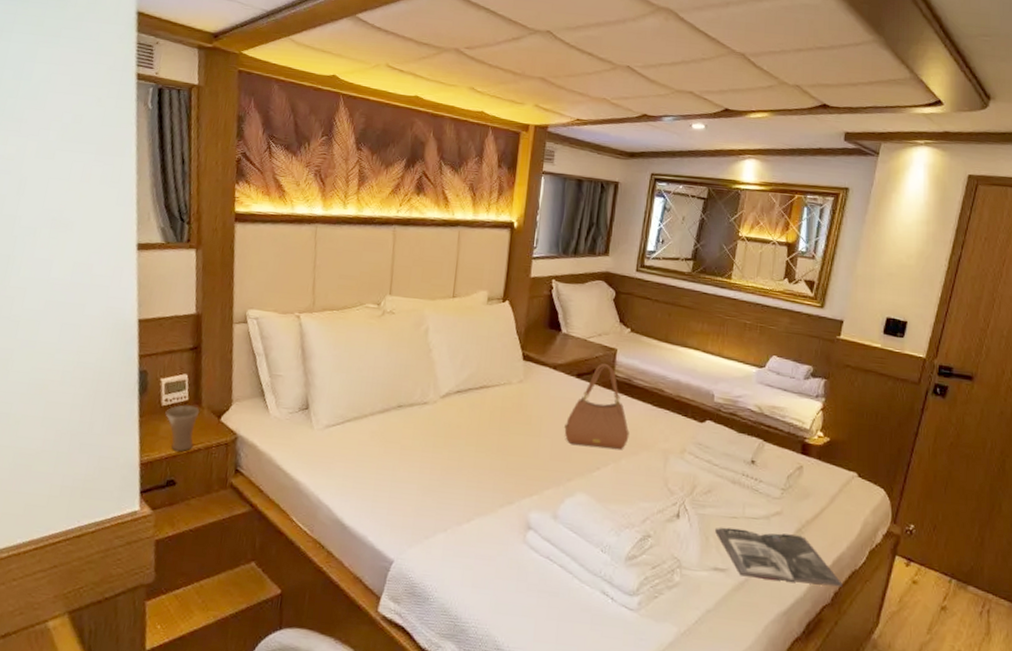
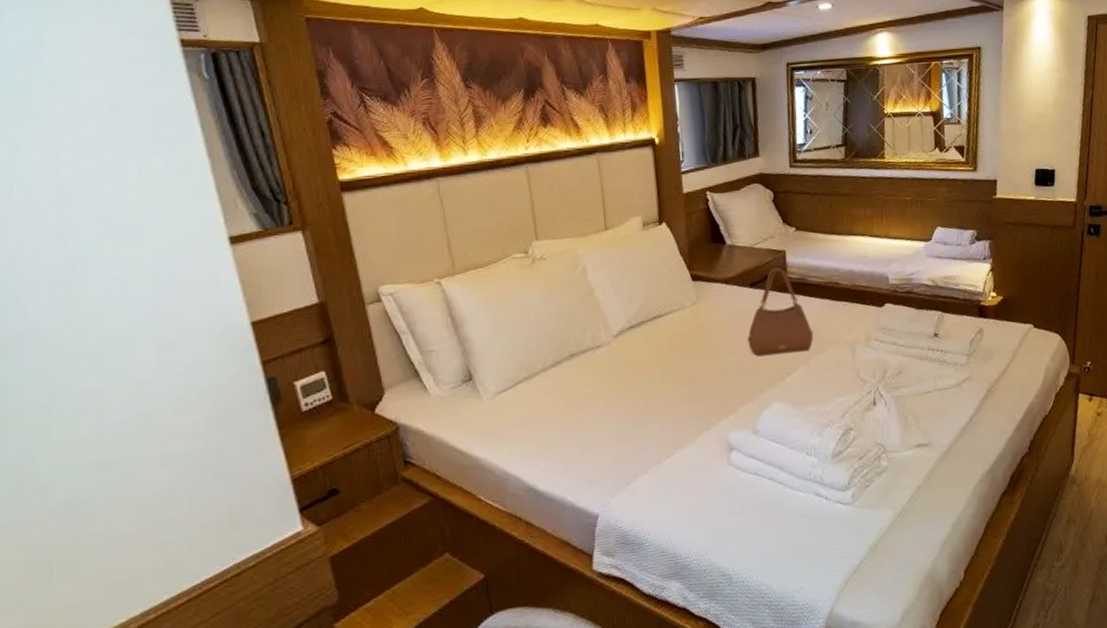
cup: present [165,405,200,451] -> none [308,403,349,457]
magazine: present [714,527,843,587] -> none [911,395,1037,447]

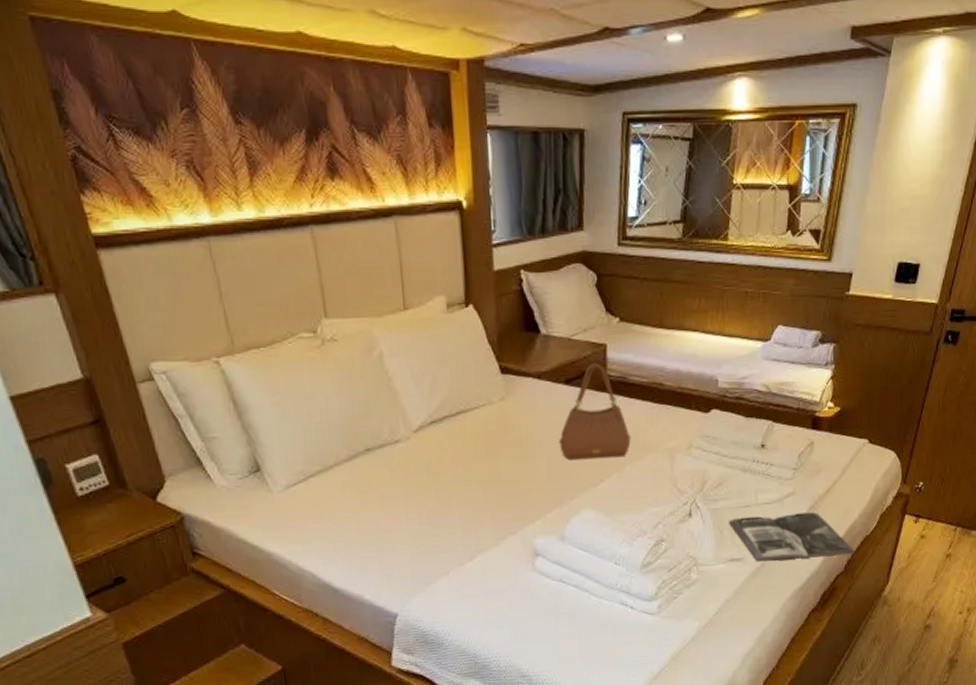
magazine: none [911,395,1037,447] -> present [728,512,855,562]

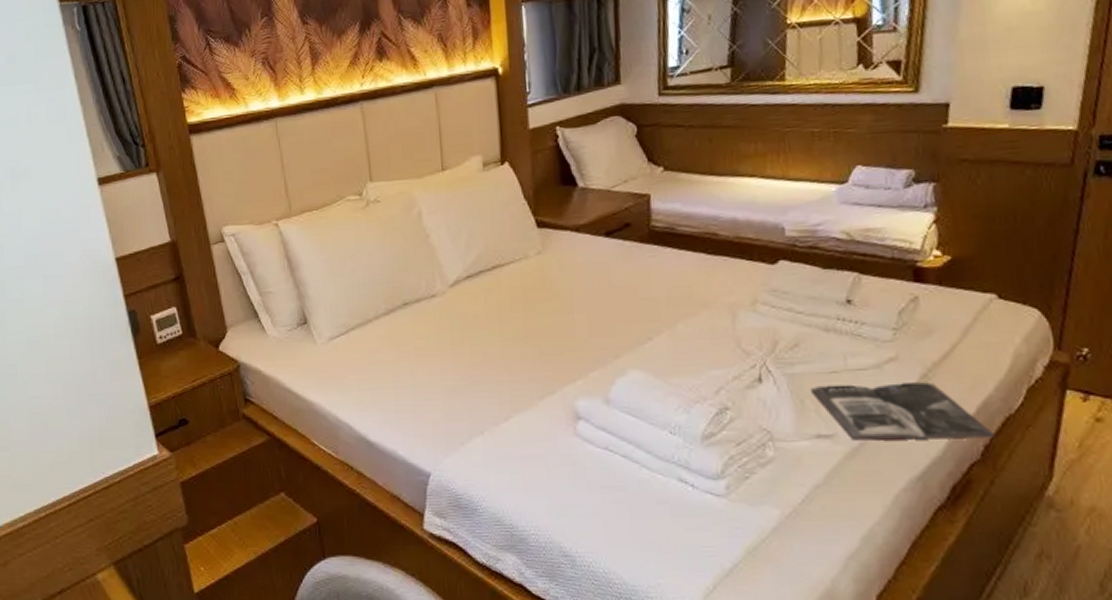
handbag: present [559,362,631,459] -> none [600,213,683,315]

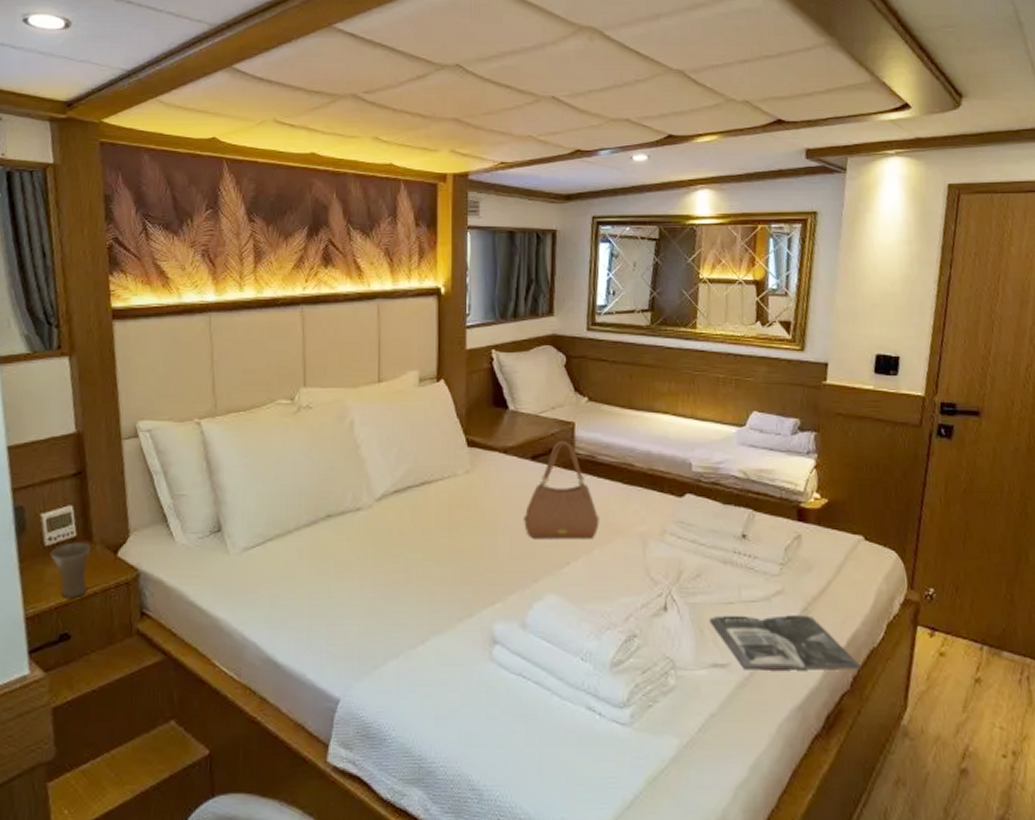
cup: none [162,339,197,388] -> present [50,542,92,597]
handbag: none [600,213,683,315] -> present [524,440,600,538]

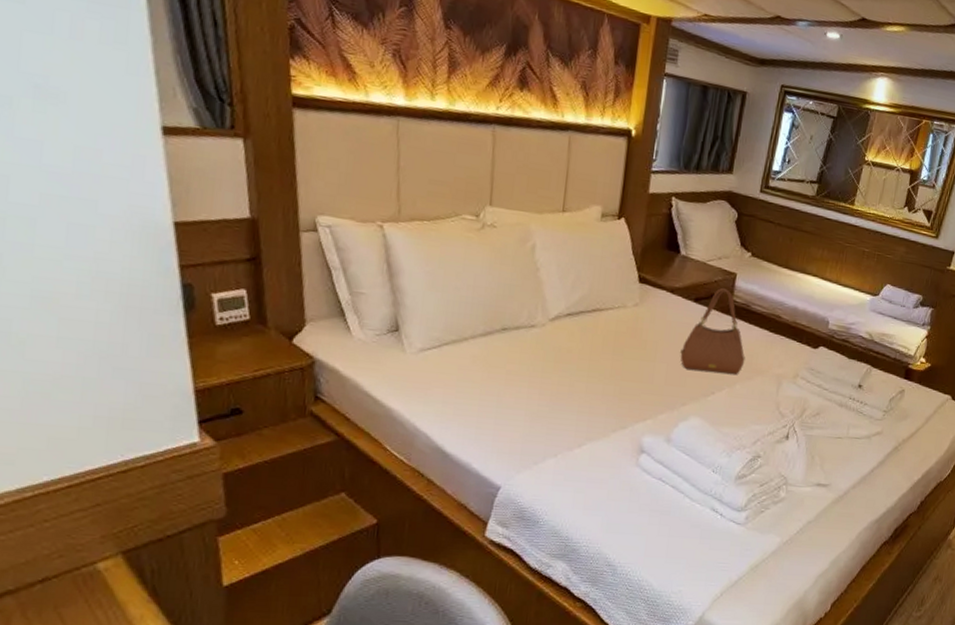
cup: present [50,542,92,597] -> none [221,324,266,377]
magazine: present [708,615,862,670] -> none [819,446,929,497]

